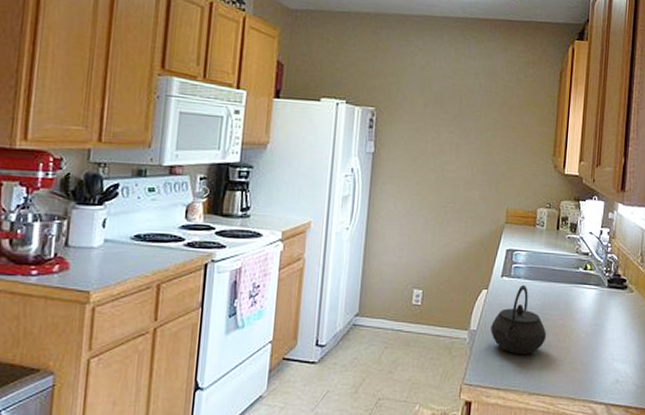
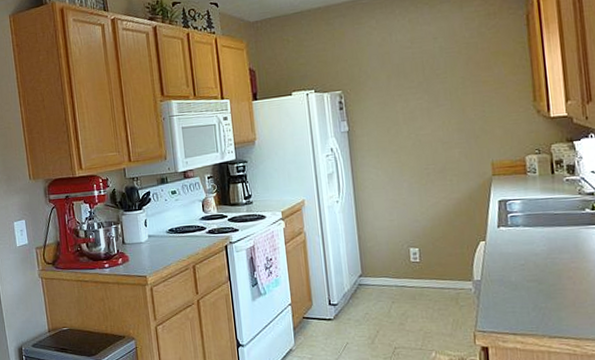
kettle: present [491,284,547,355] -> none [495,232,560,301]

